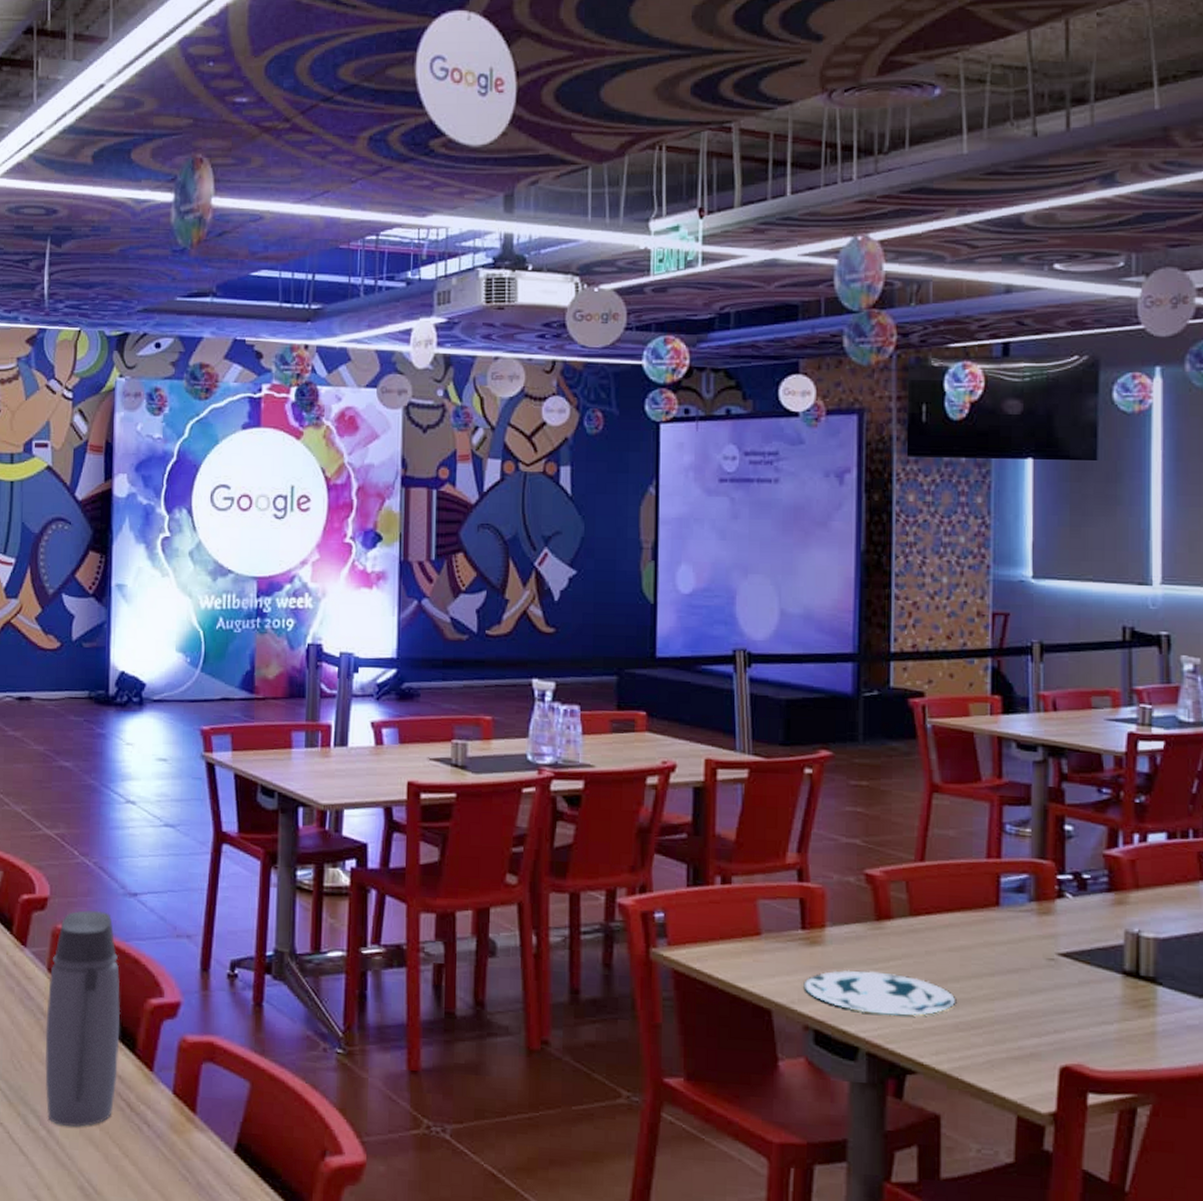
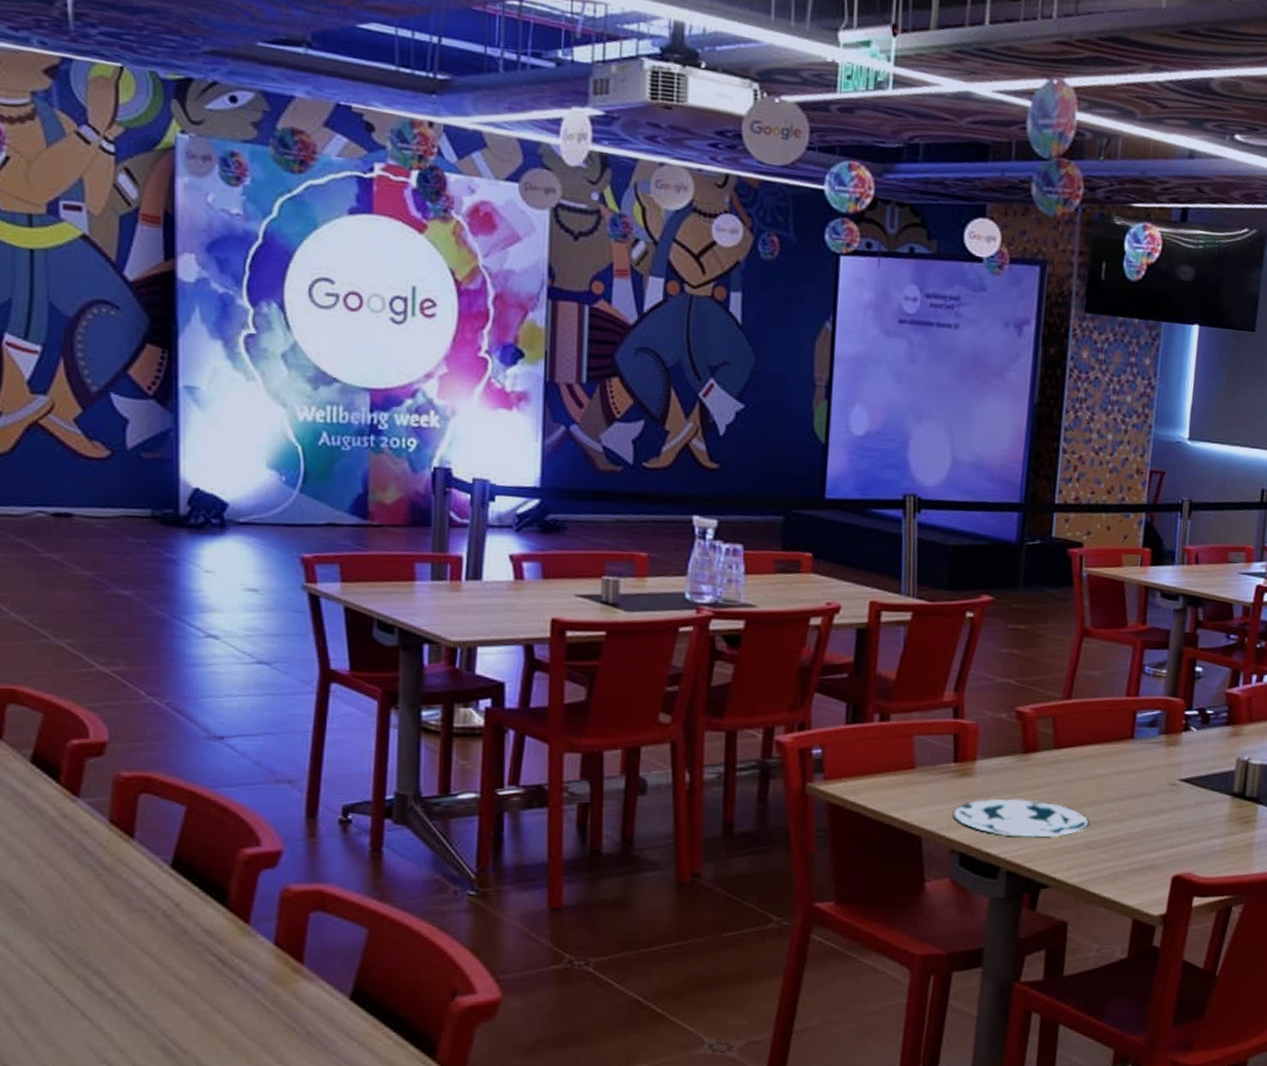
water bottle: present [45,910,121,1128] -> none [109,755,207,987]

